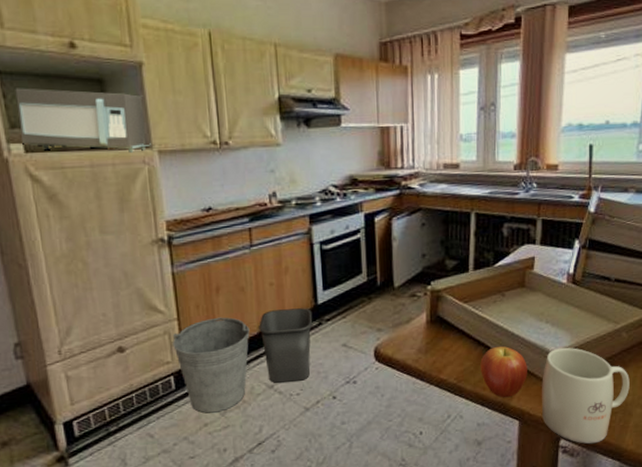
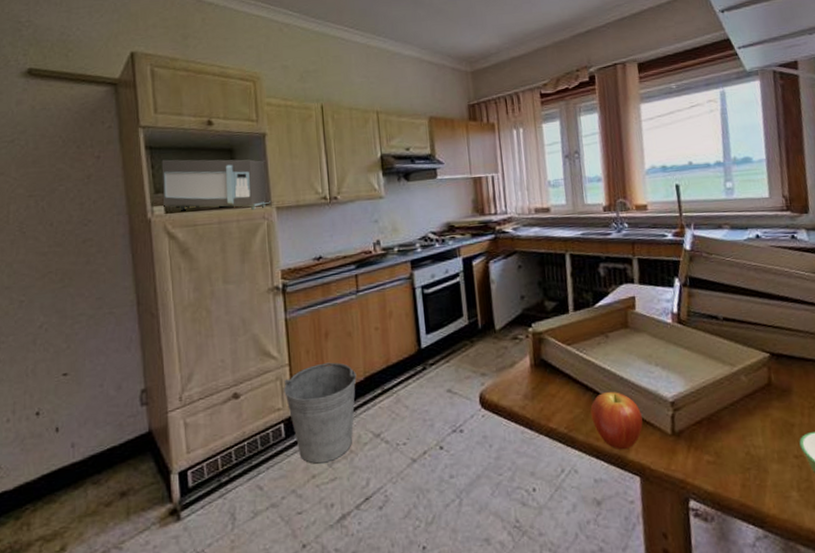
waste bin: present [259,308,313,383] -> none [365,352,417,432]
mug: present [542,347,630,445] -> none [659,392,760,507]

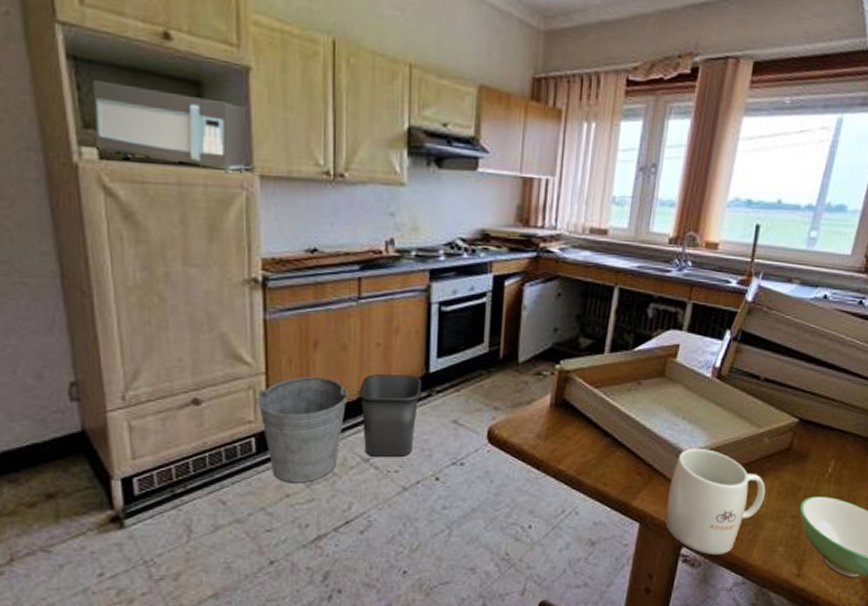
waste bin: none [365,352,417,432] -> present [359,374,422,457]
fruit: present [590,391,643,450] -> none [604,439,656,497]
mug: none [659,392,760,507] -> present [665,448,766,556]

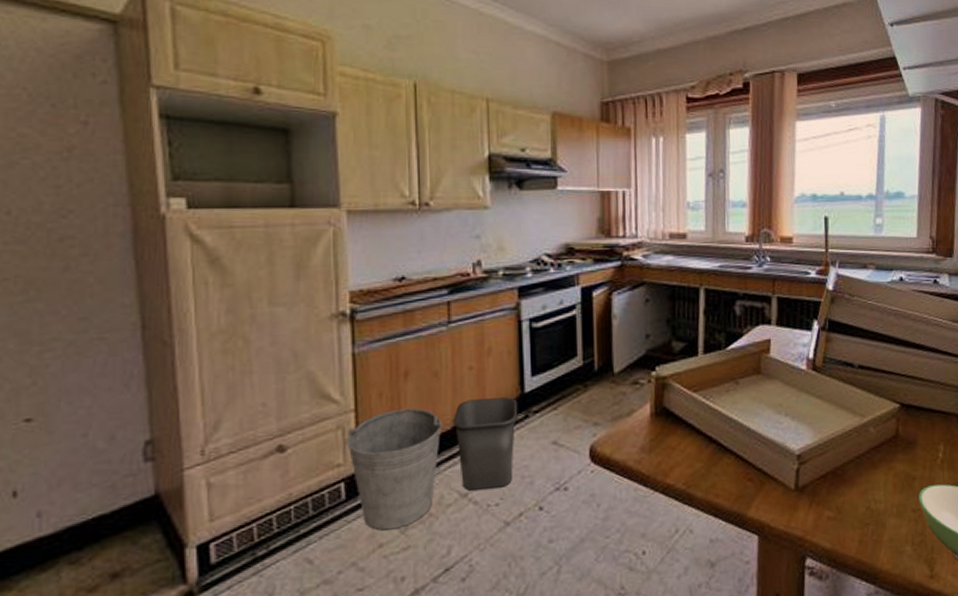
microwave: present [92,79,252,174] -> none [183,135,339,212]
mug: present [665,448,766,556] -> none [783,445,881,564]

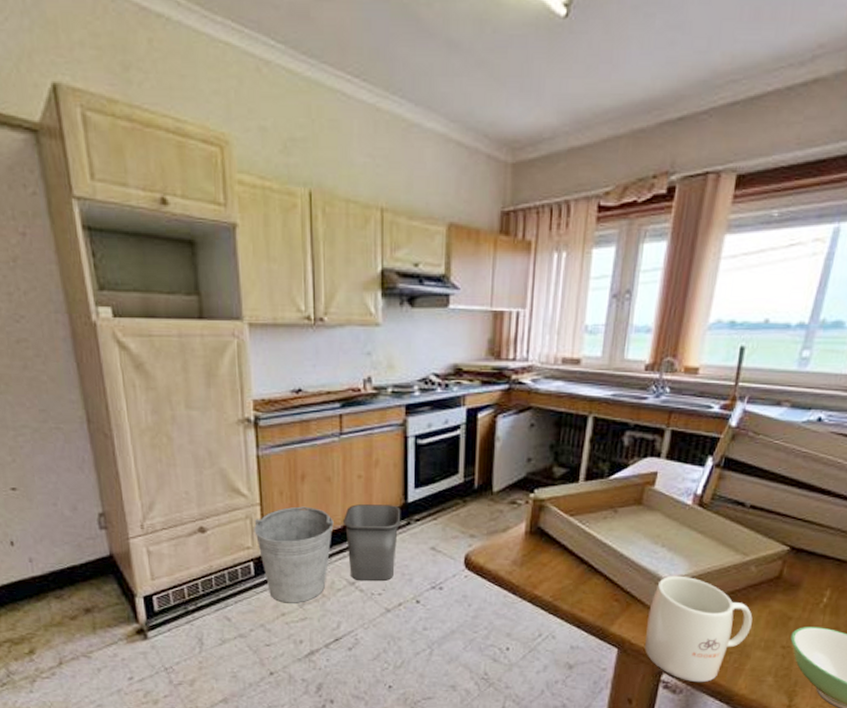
mug: none [783,445,881,564] -> present [645,575,753,683]

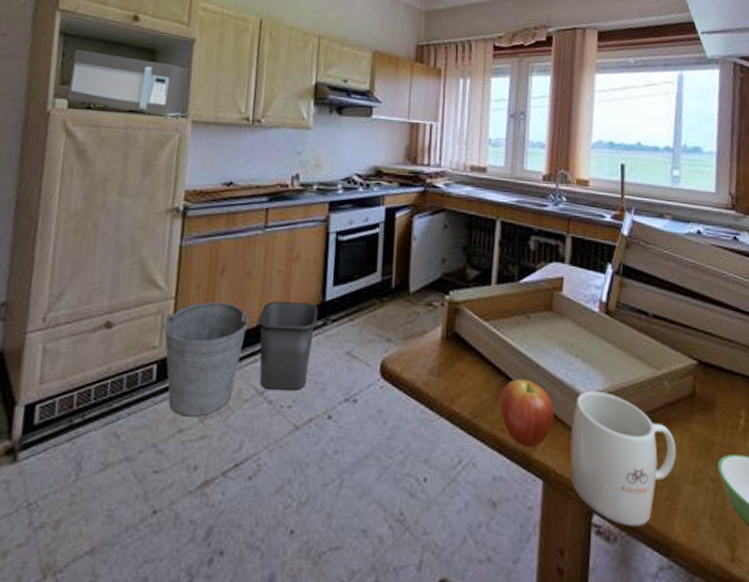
microwave: none [104,246,242,324] -> present [68,49,190,120]
fruit: none [580,566,634,623] -> present [499,378,554,447]

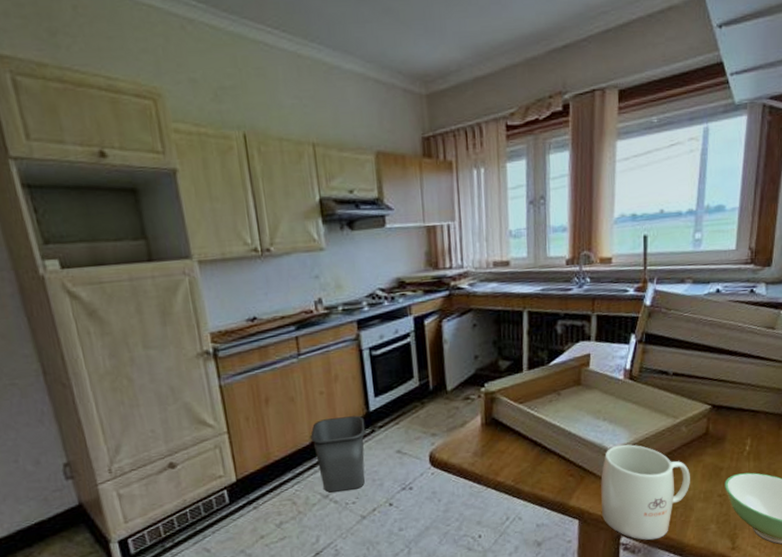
microwave: present [68,49,190,120] -> none [46,201,191,265]
bucket: present [164,301,249,417] -> none [223,428,302,526]
fruit: present [499,378,554,447] -> none [537,445,586,498]

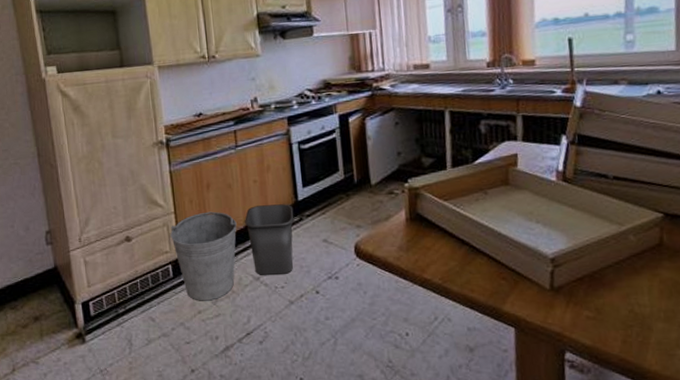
bucket: none [223,428,302,526] -> present [170,211,237,301]
mug: present [601,444,690,541] -> none [537,249,646,361]

